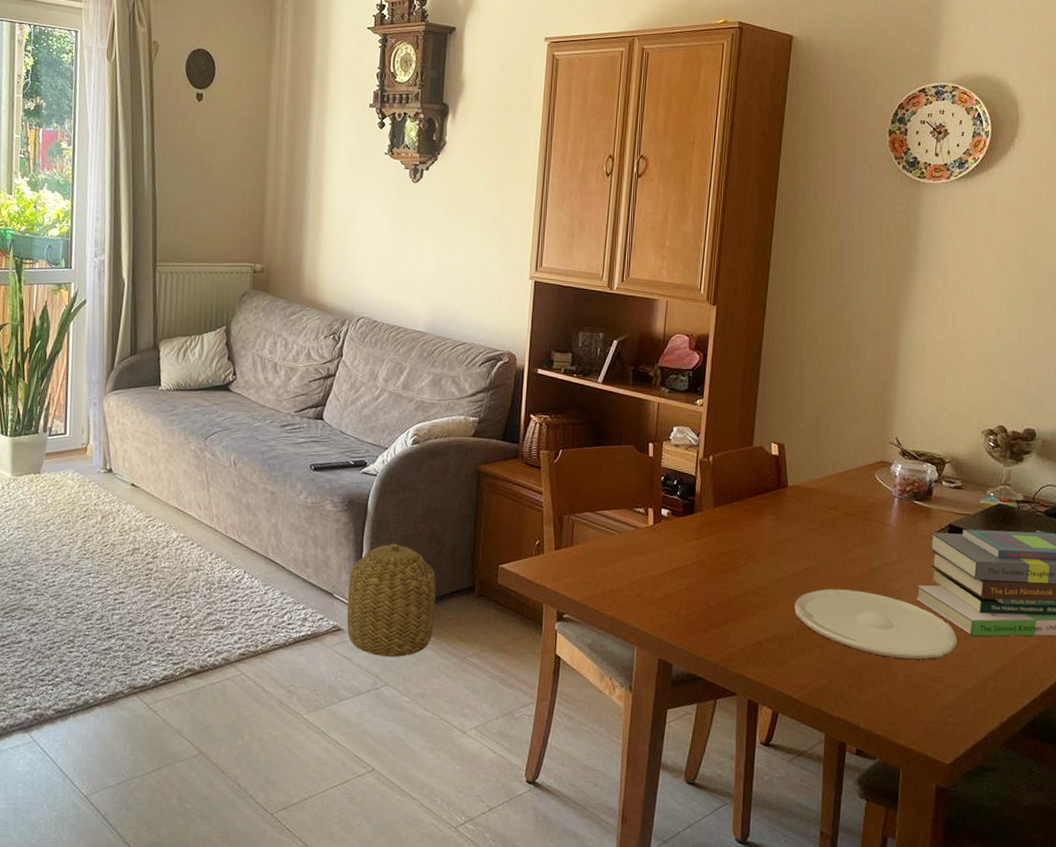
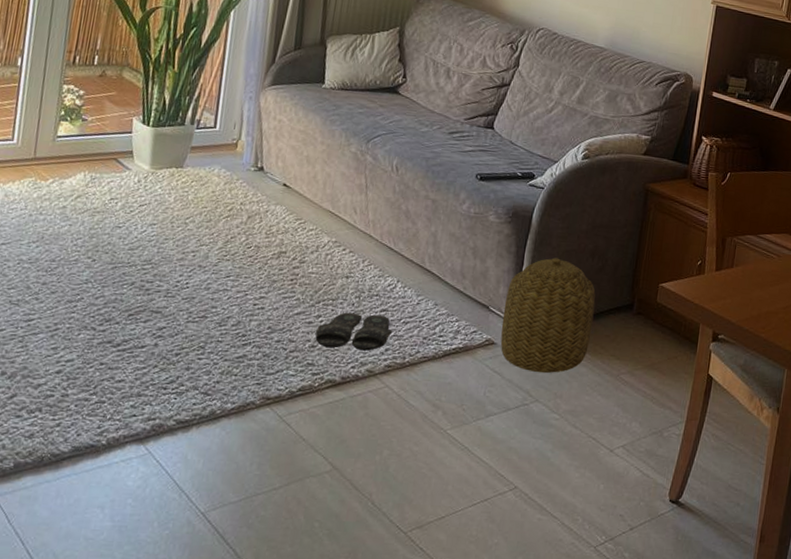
slippers: none [173,604,244,640] -> present [315,312,393,351]

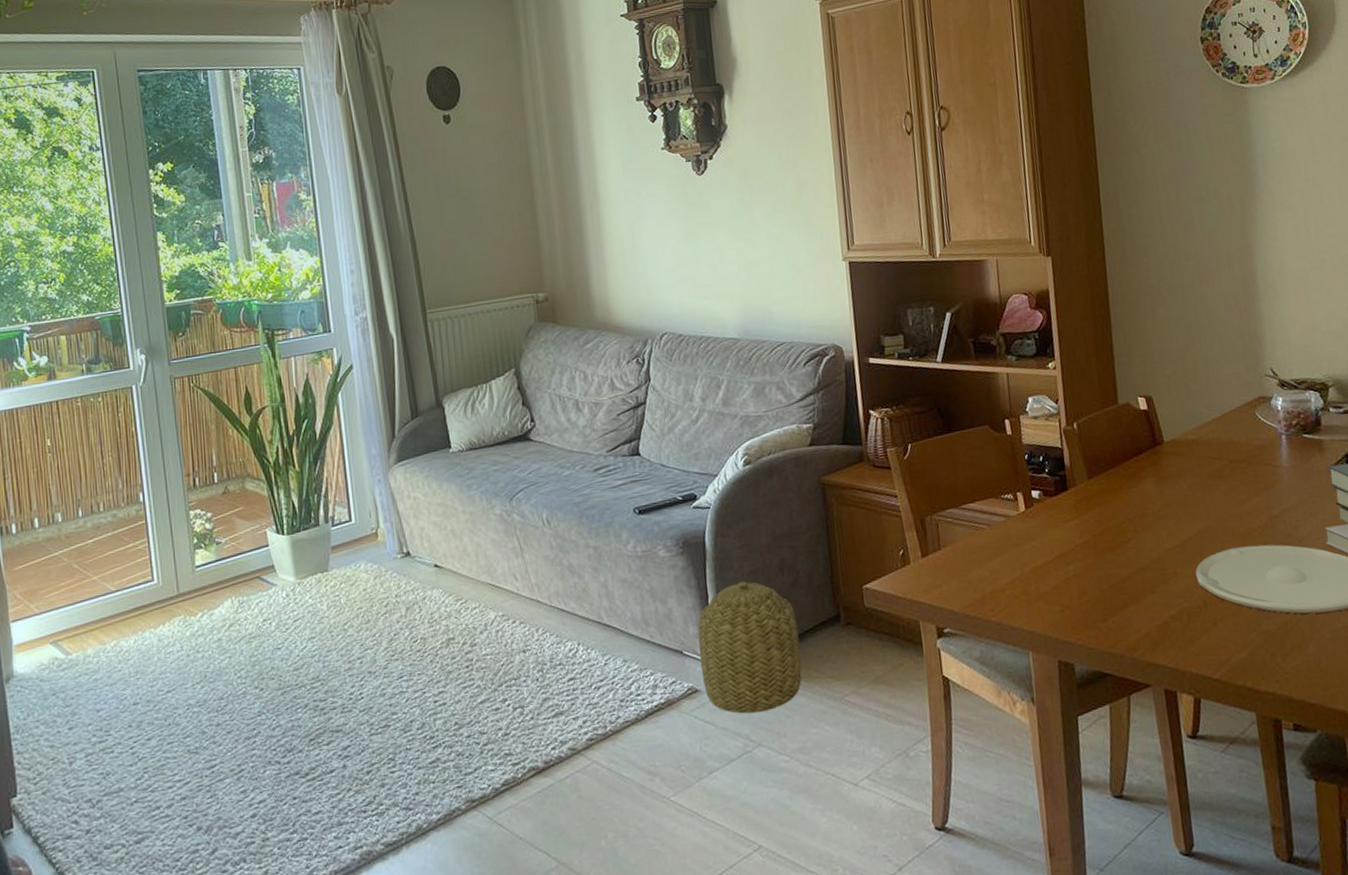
slippers: present [315,312,393,351] -> none [505,684,586,733]

